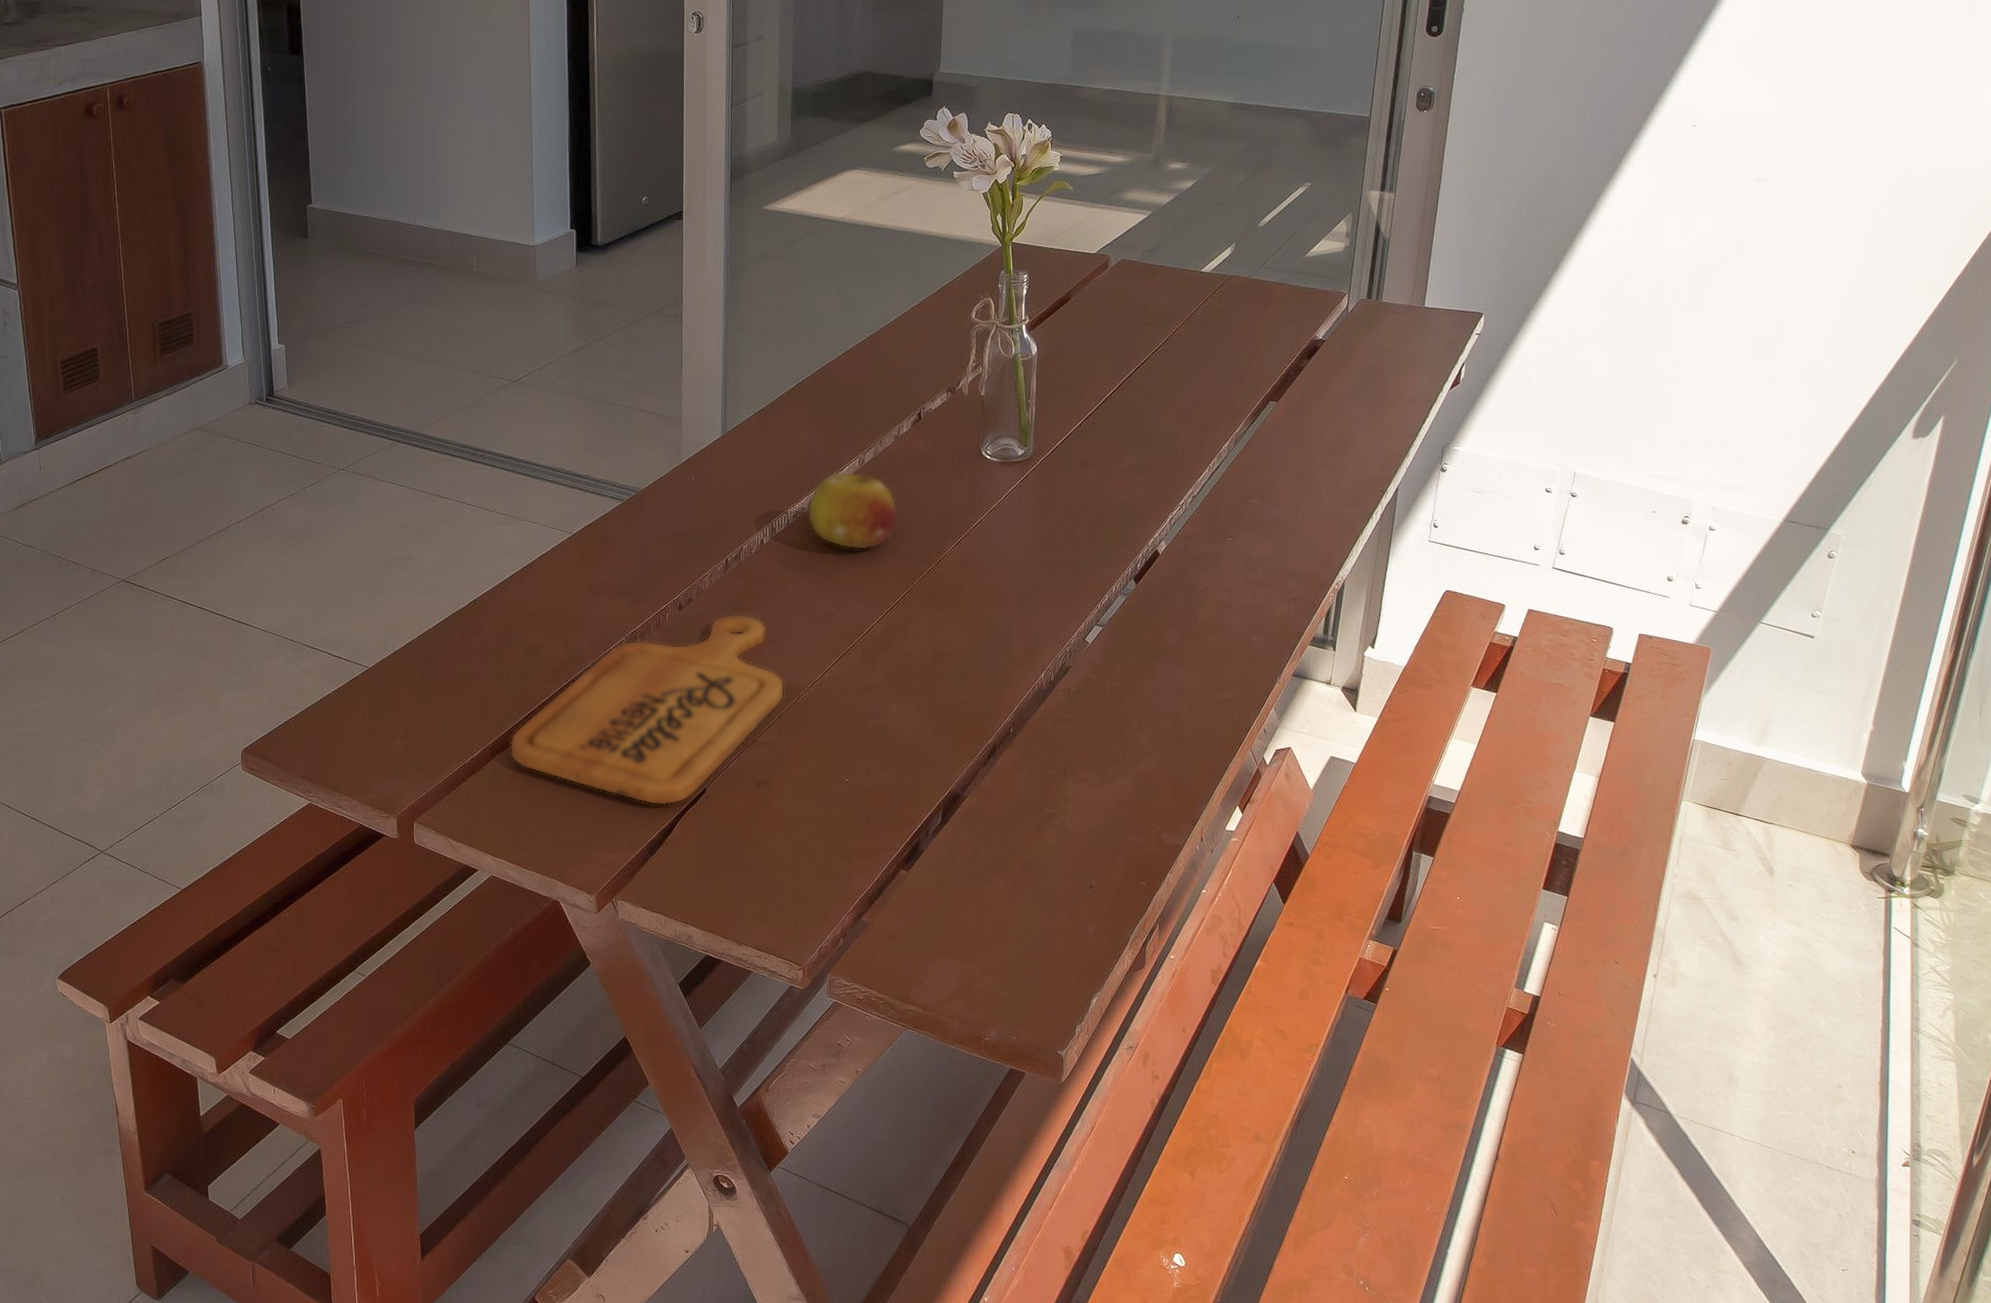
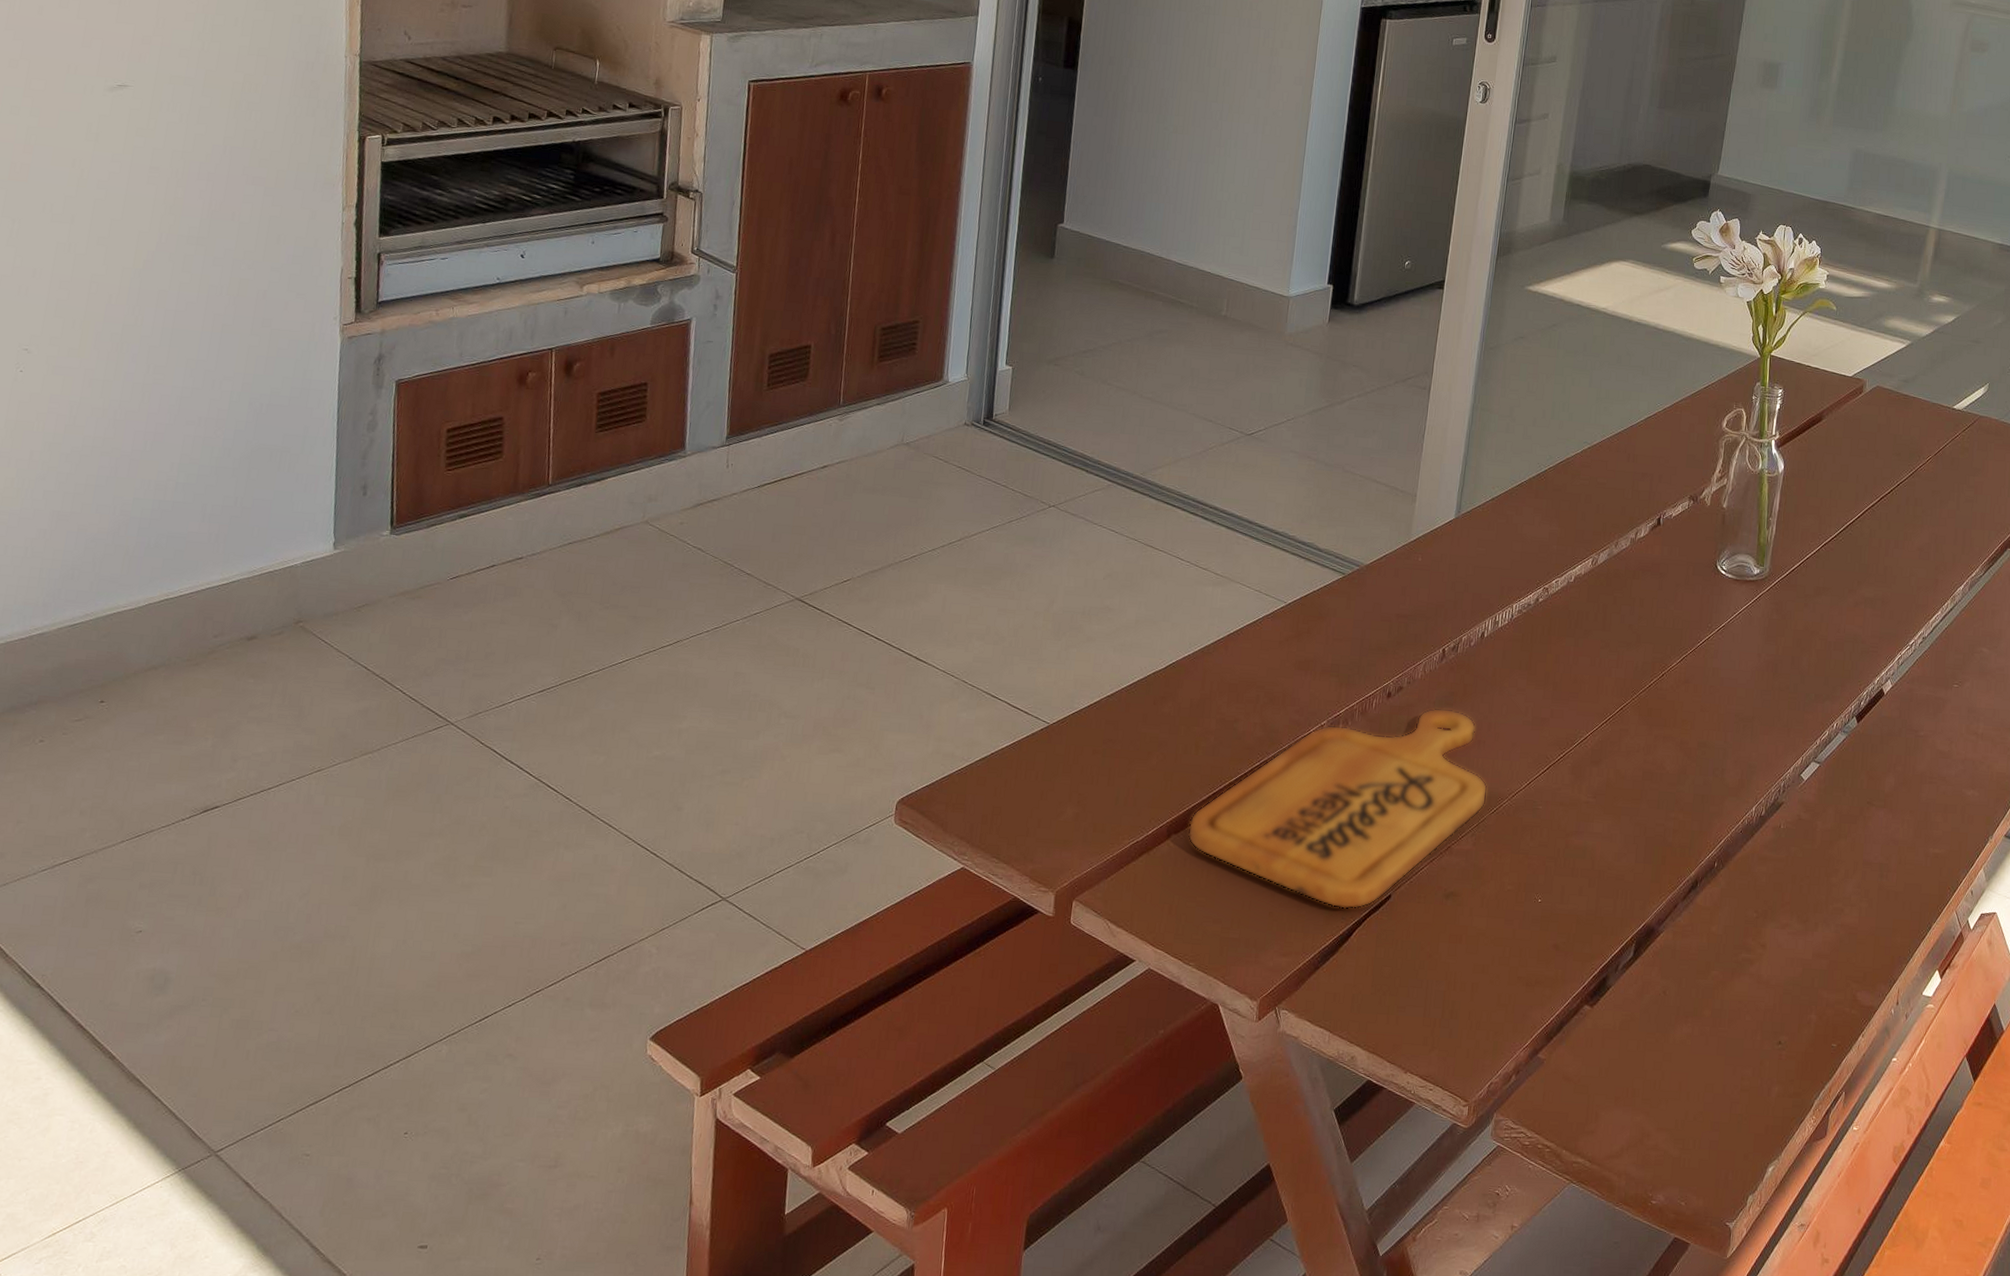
fruit: present [807,471,898,551] -> none [1533,569,1626,656]

